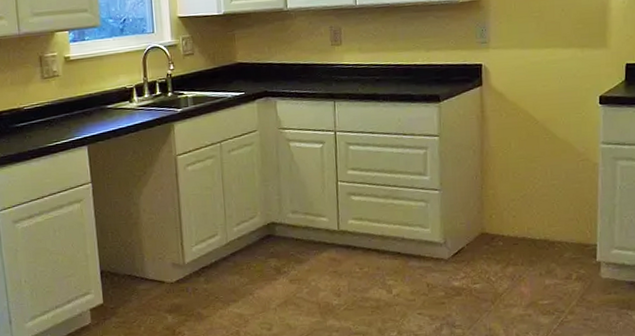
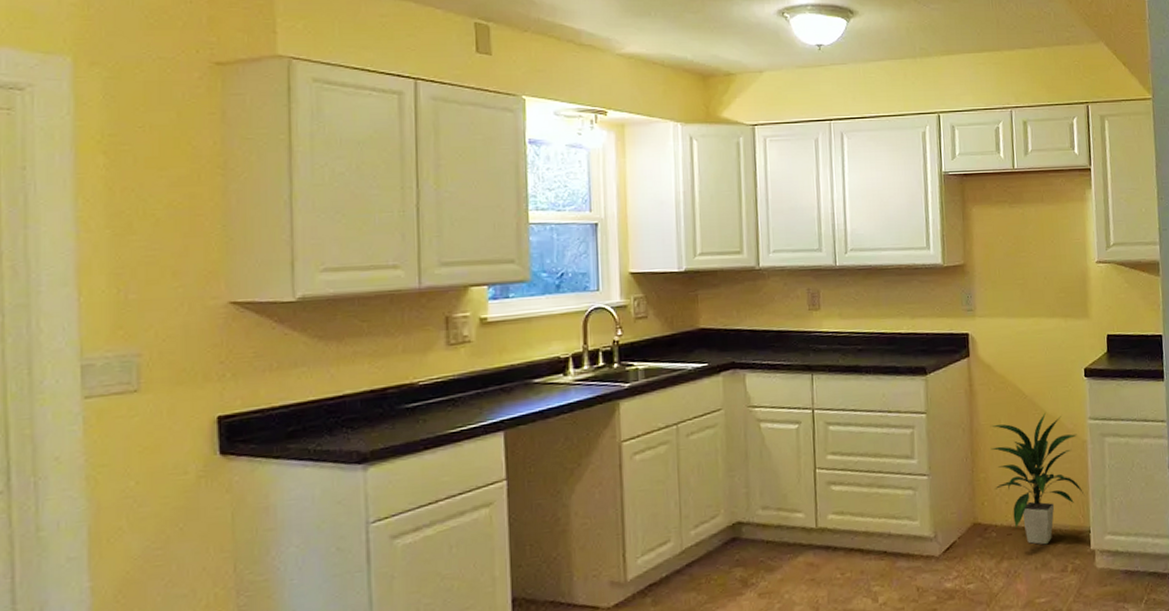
indoor plant: none [500,136,593,255] -> present [990,412,1085,545]

